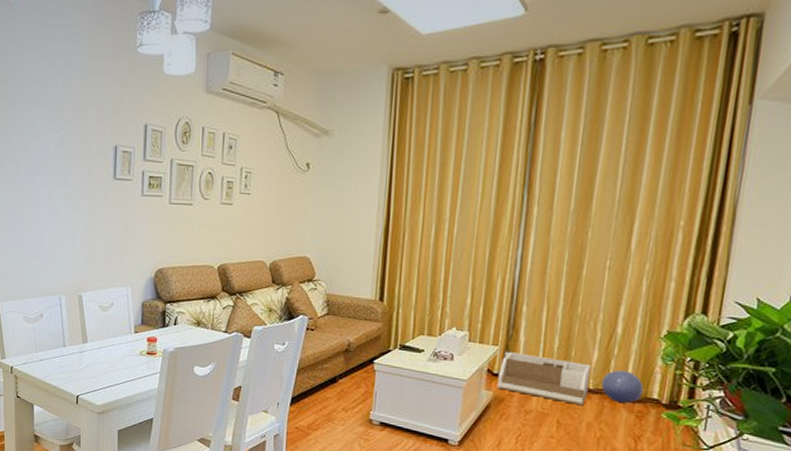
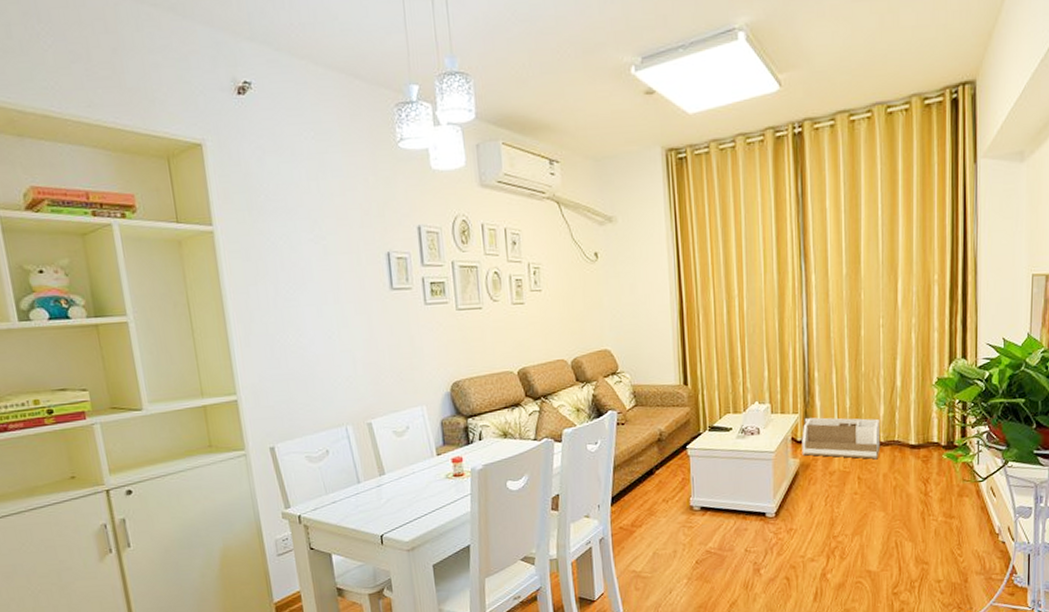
ball: present [601,370,644,403] -> none [890,420,925,451]

